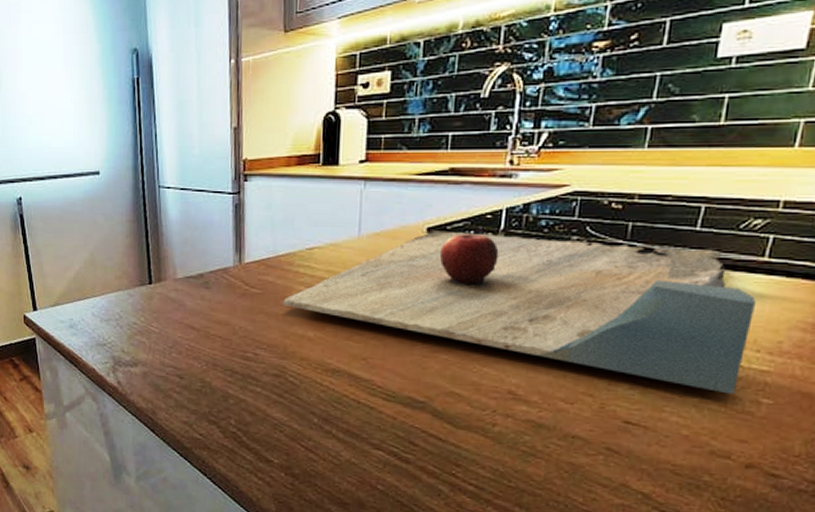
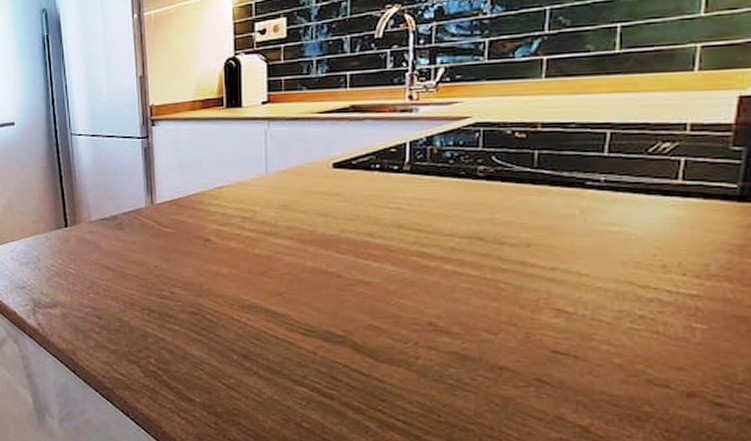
cutting board: present [282,229,757,395] -> none [195,164,676,320]

